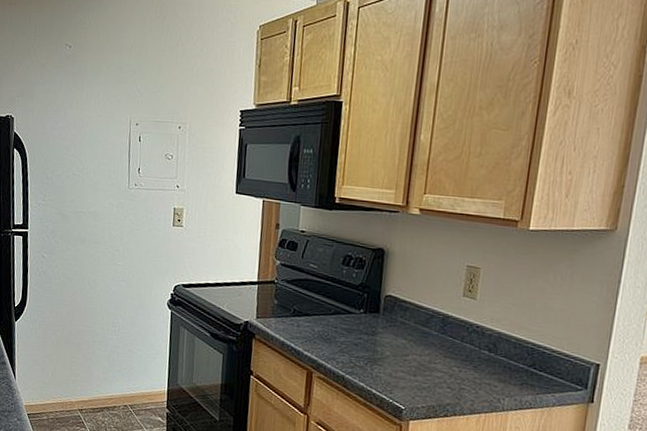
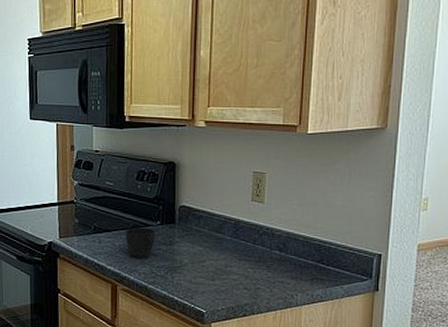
cup: none [325,313,358,347] -> present [125,227,155,259]

